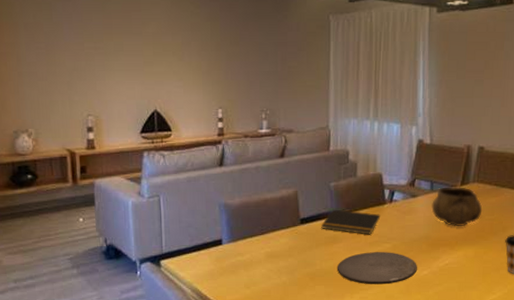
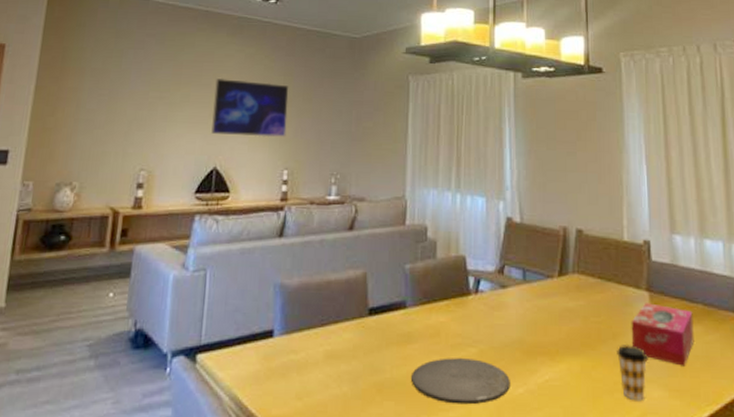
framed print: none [146,26,218,81] -> present [211,77,289,138]
notepad: present [321,209,381,235] -> none [393,298,465,335]
decorative bowl: present [431,187,483,226] -> none [525,277,586,329]

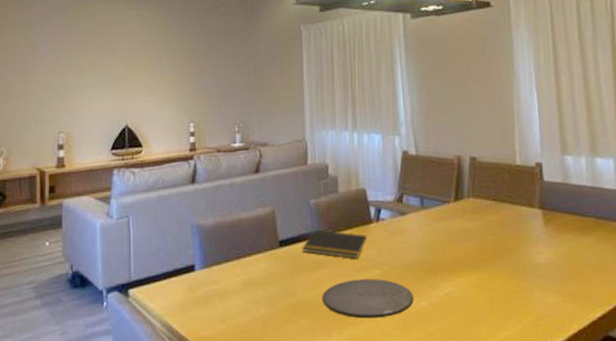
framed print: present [211,77,289,138] -> none [119,42,189,95]
notepad: none [393,298,465,335] -> present [302,229,368,259]
coffee cup: present [615,345,648,400] -> none [511,258,542,306]
tissue box: present [631,303,694,366] -> none [525,219,587,274]

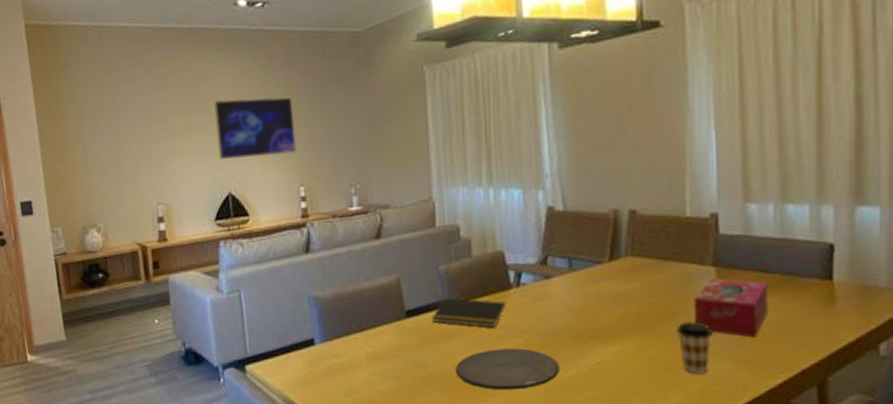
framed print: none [119,42,189,95] -> present [214,97,297,159]
coffee cup: none [511,258,542,306] -> present [675,322,713,373]
tissue box: none [525,219,587,274] -> present [693,278,768,338]

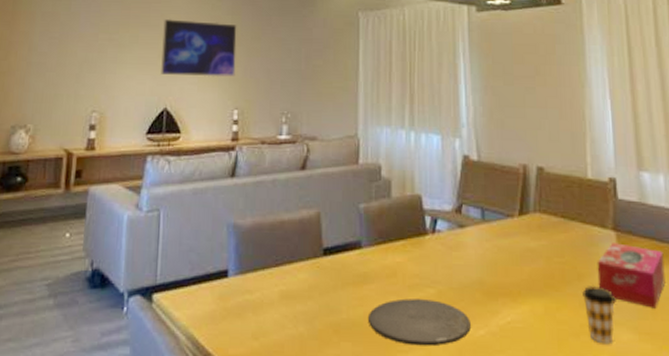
notepad: present [432,297,506,328] -> none [348,238,422,275]

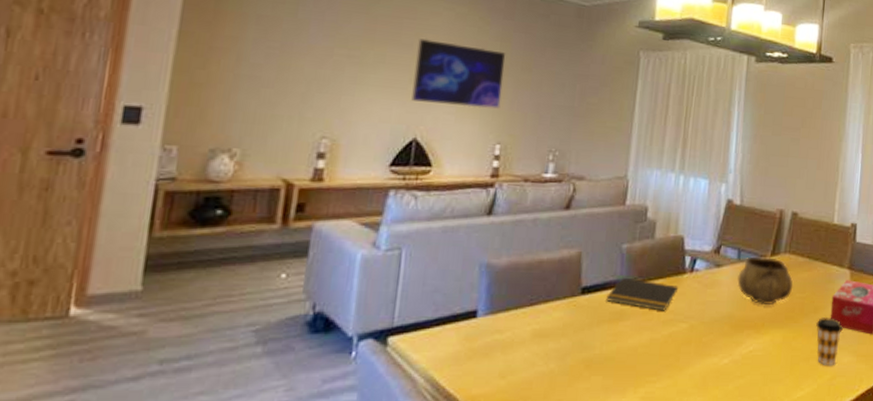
notepad: none [348,238,422,275] -> present [606,277,679,311]
plate: present [369,298,471,347] -> none [621,333,717,376]
decorative bowl: none [484,216,549,270] -> present [737,256,793,305]

